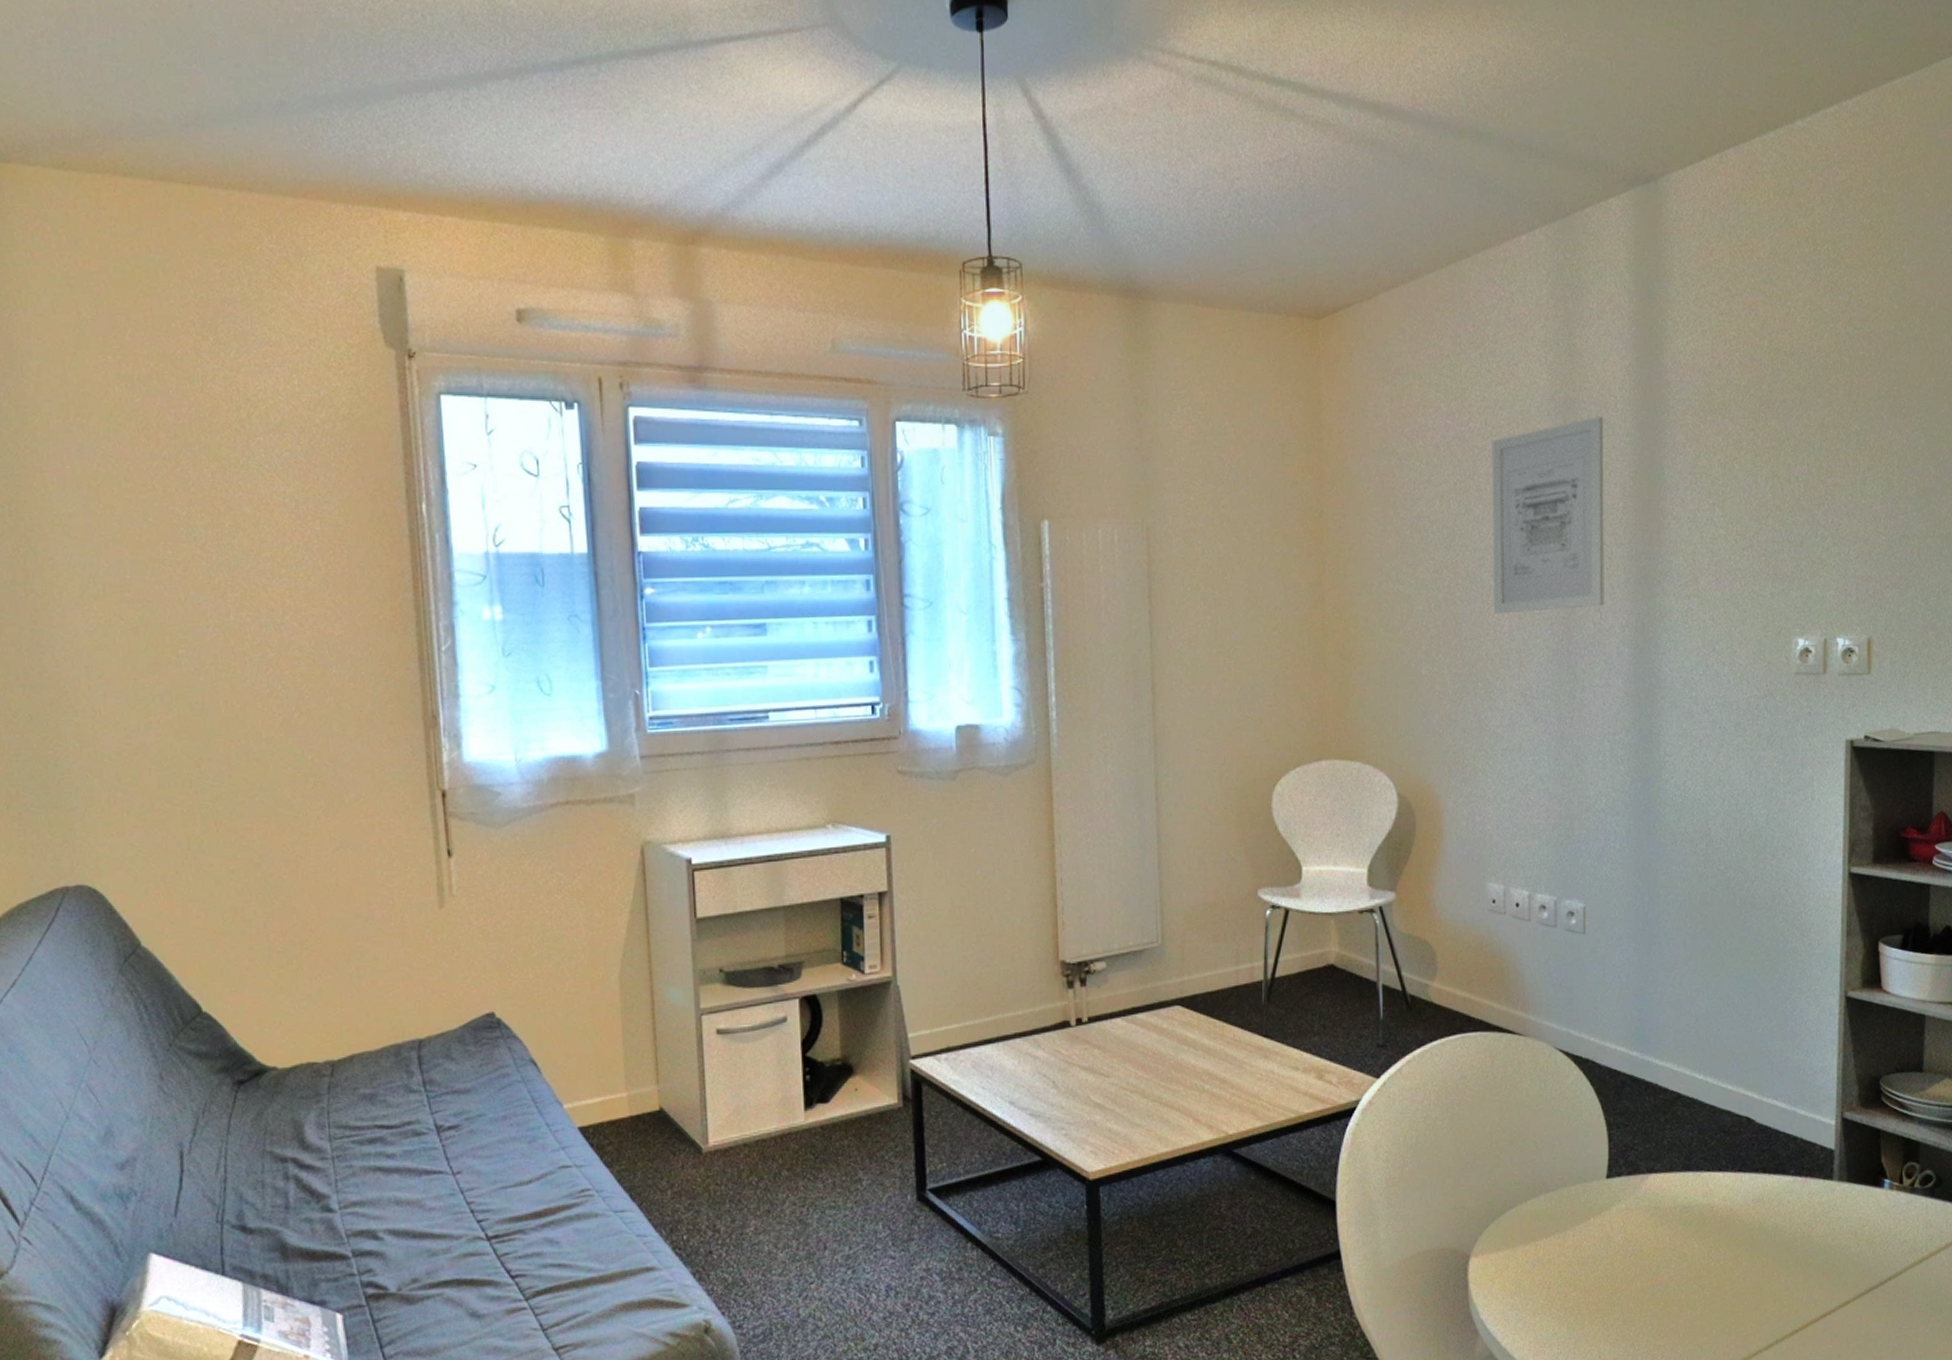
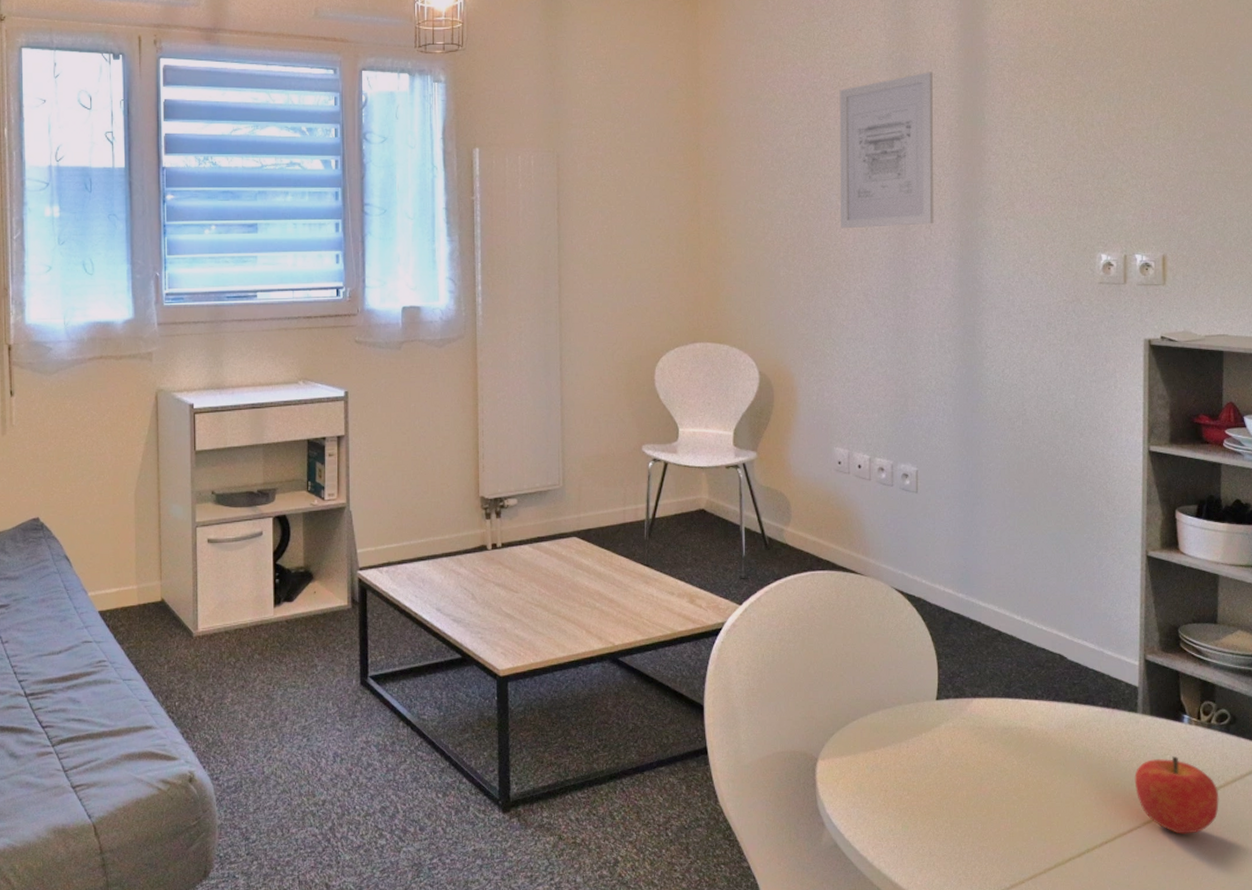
fruit: none [1829,1227,1922,1316] -> present [1134,756,1219,834]

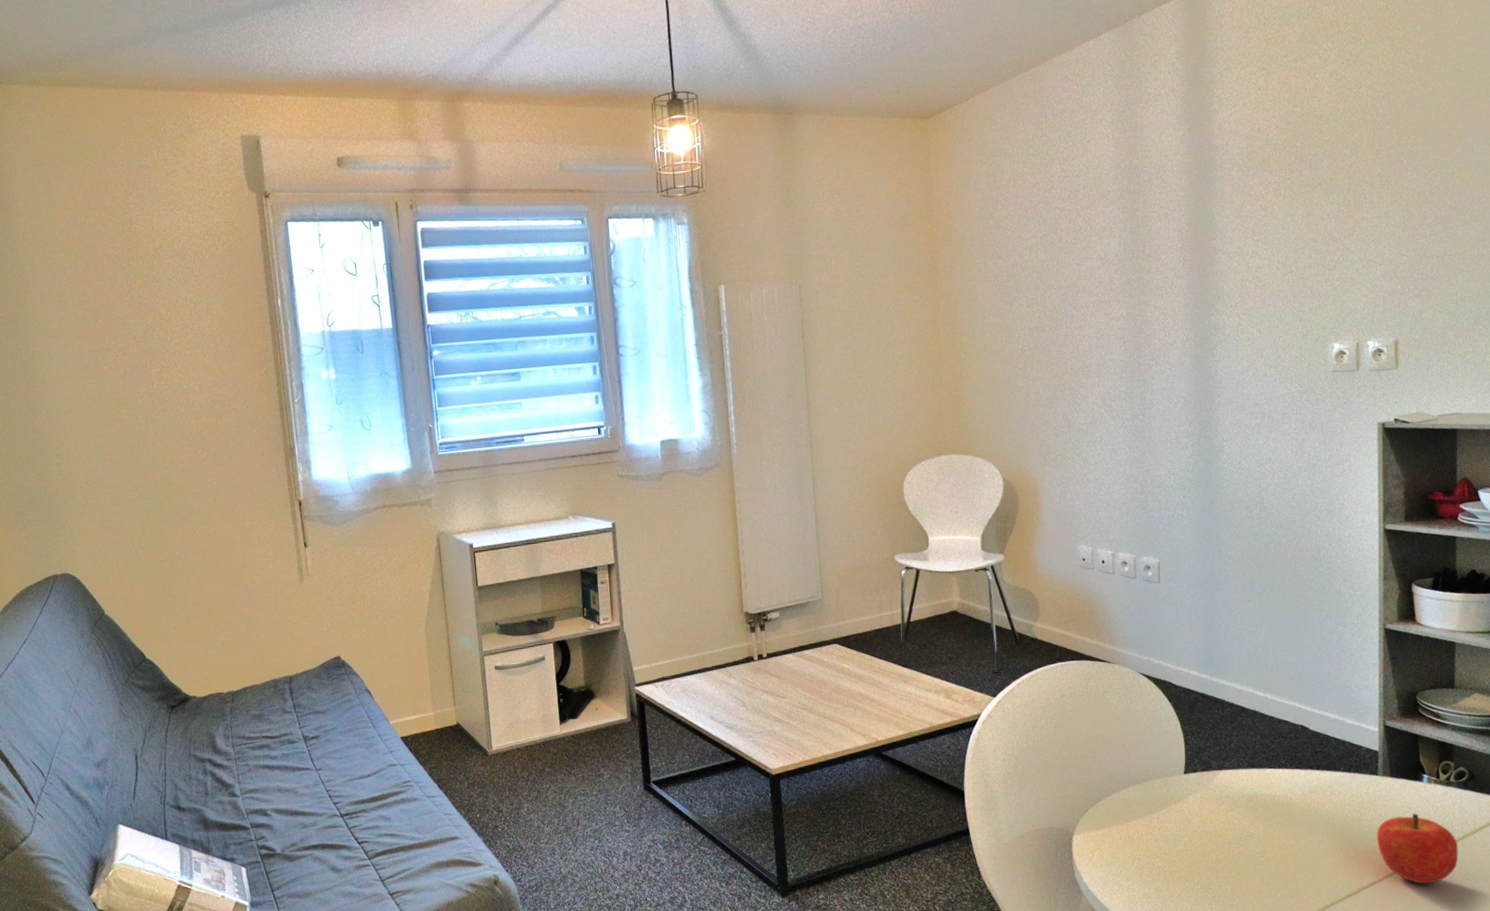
wall art: present [839,72,934,229] -> none [1070,177,1168,337]

